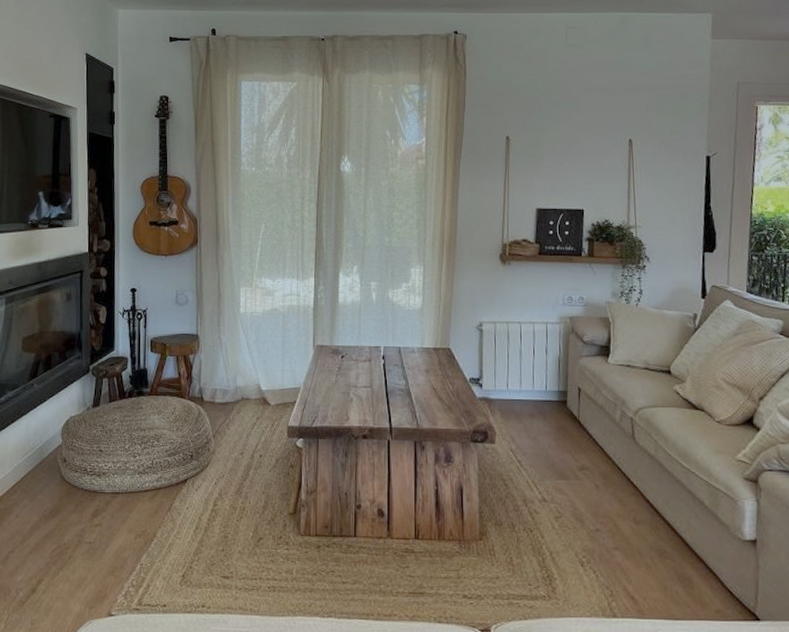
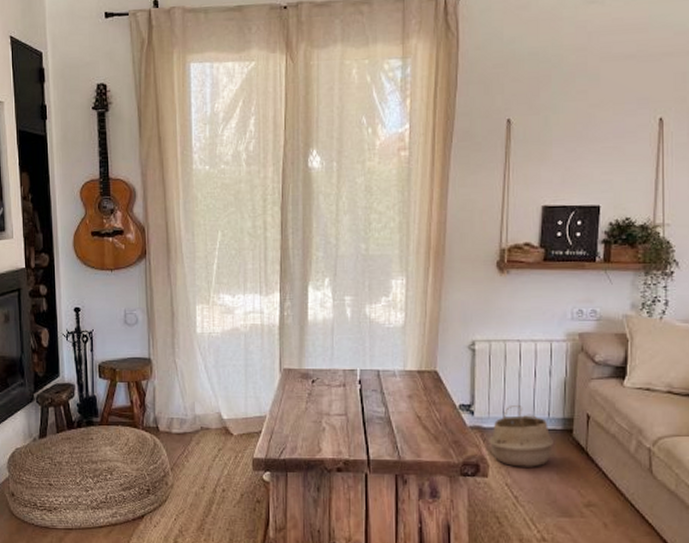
woven basket: none [495,379,552,434] -> present [489,405,555,467]

